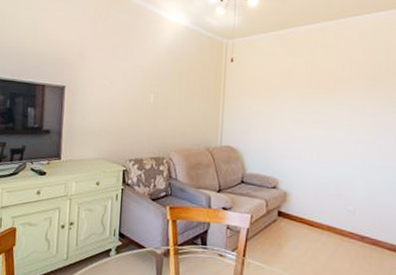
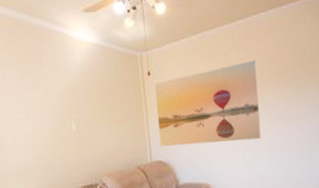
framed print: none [232,61,346,142] -> present [154,59,262,147]

